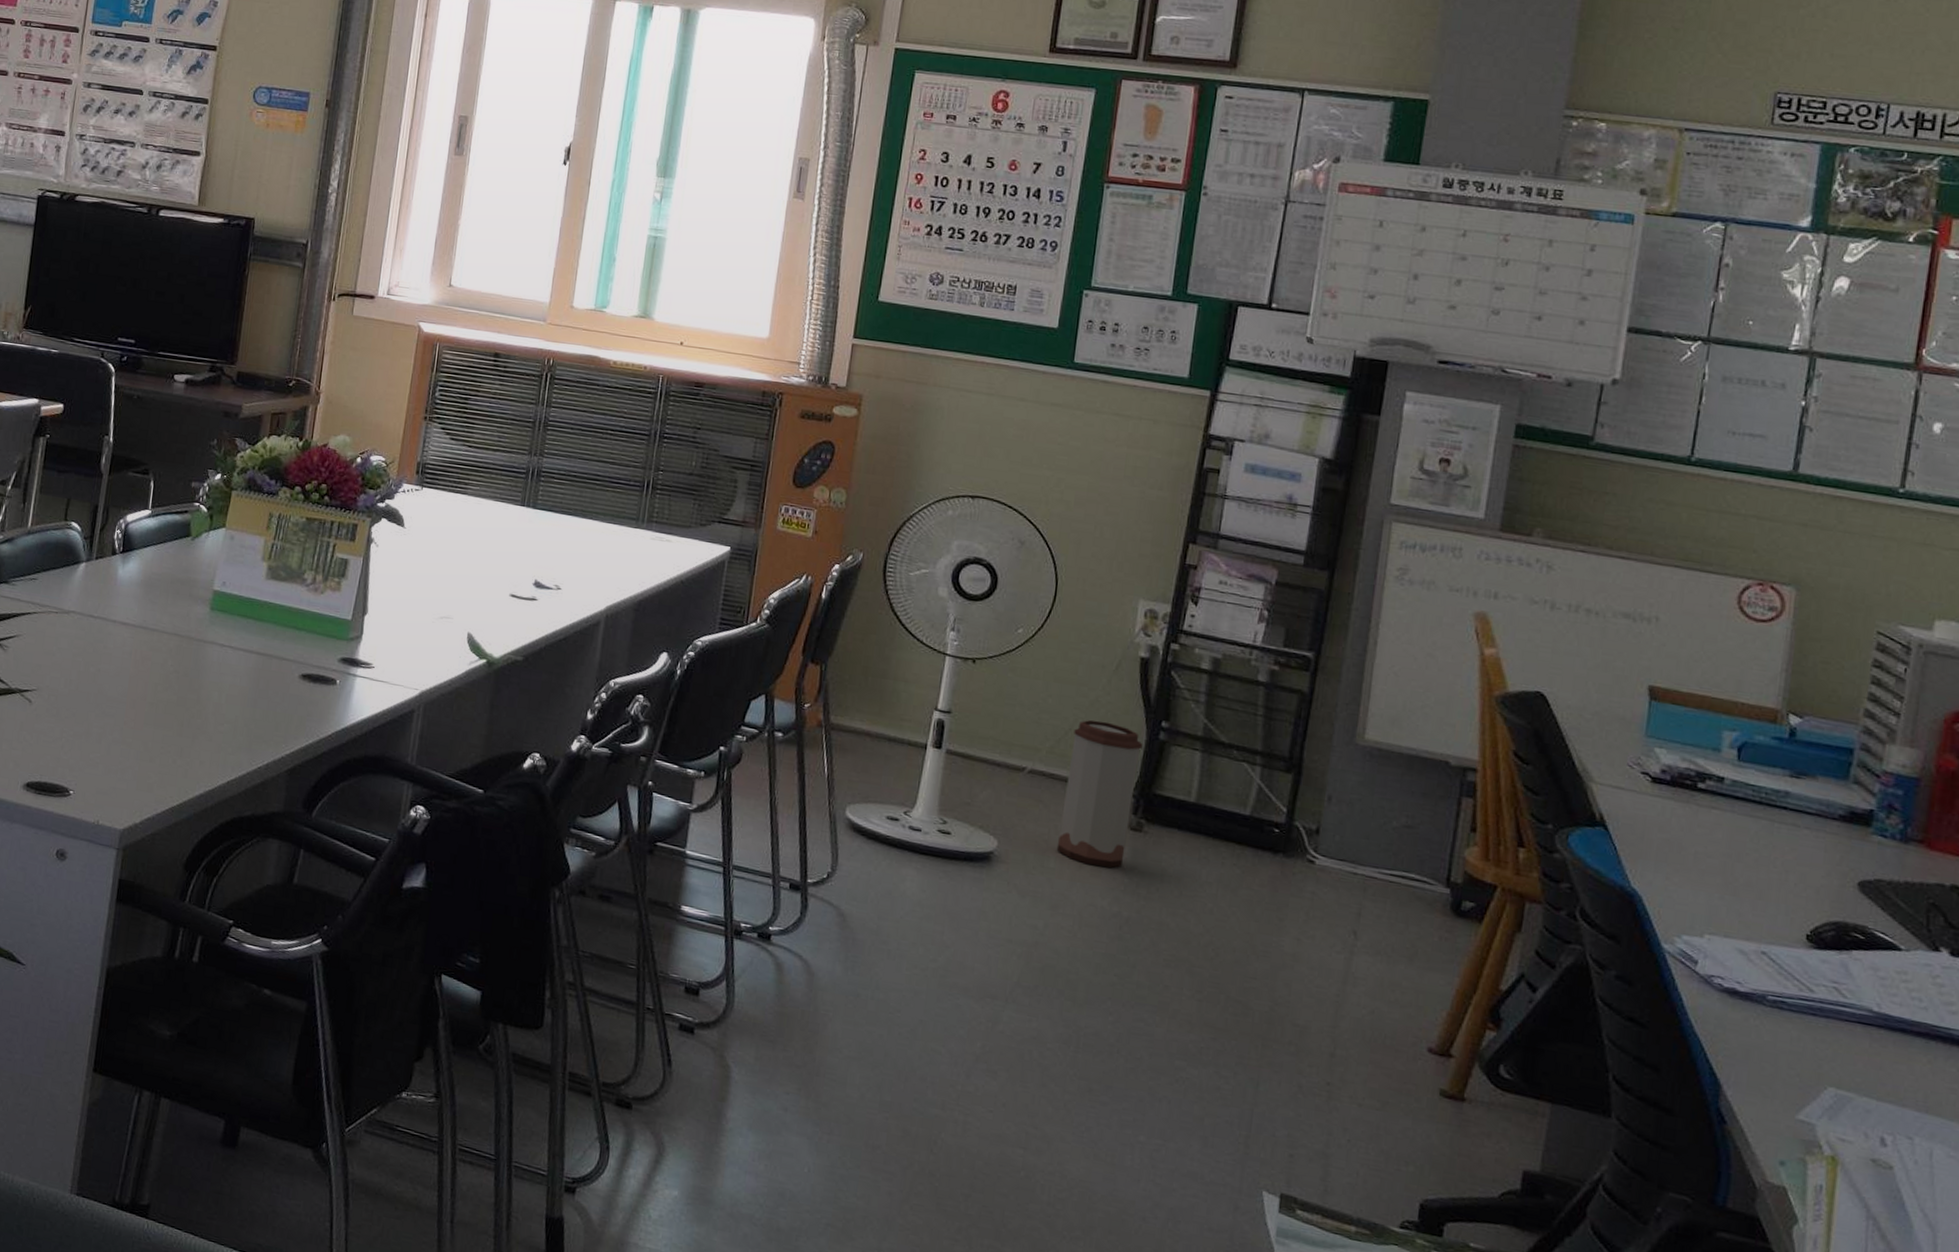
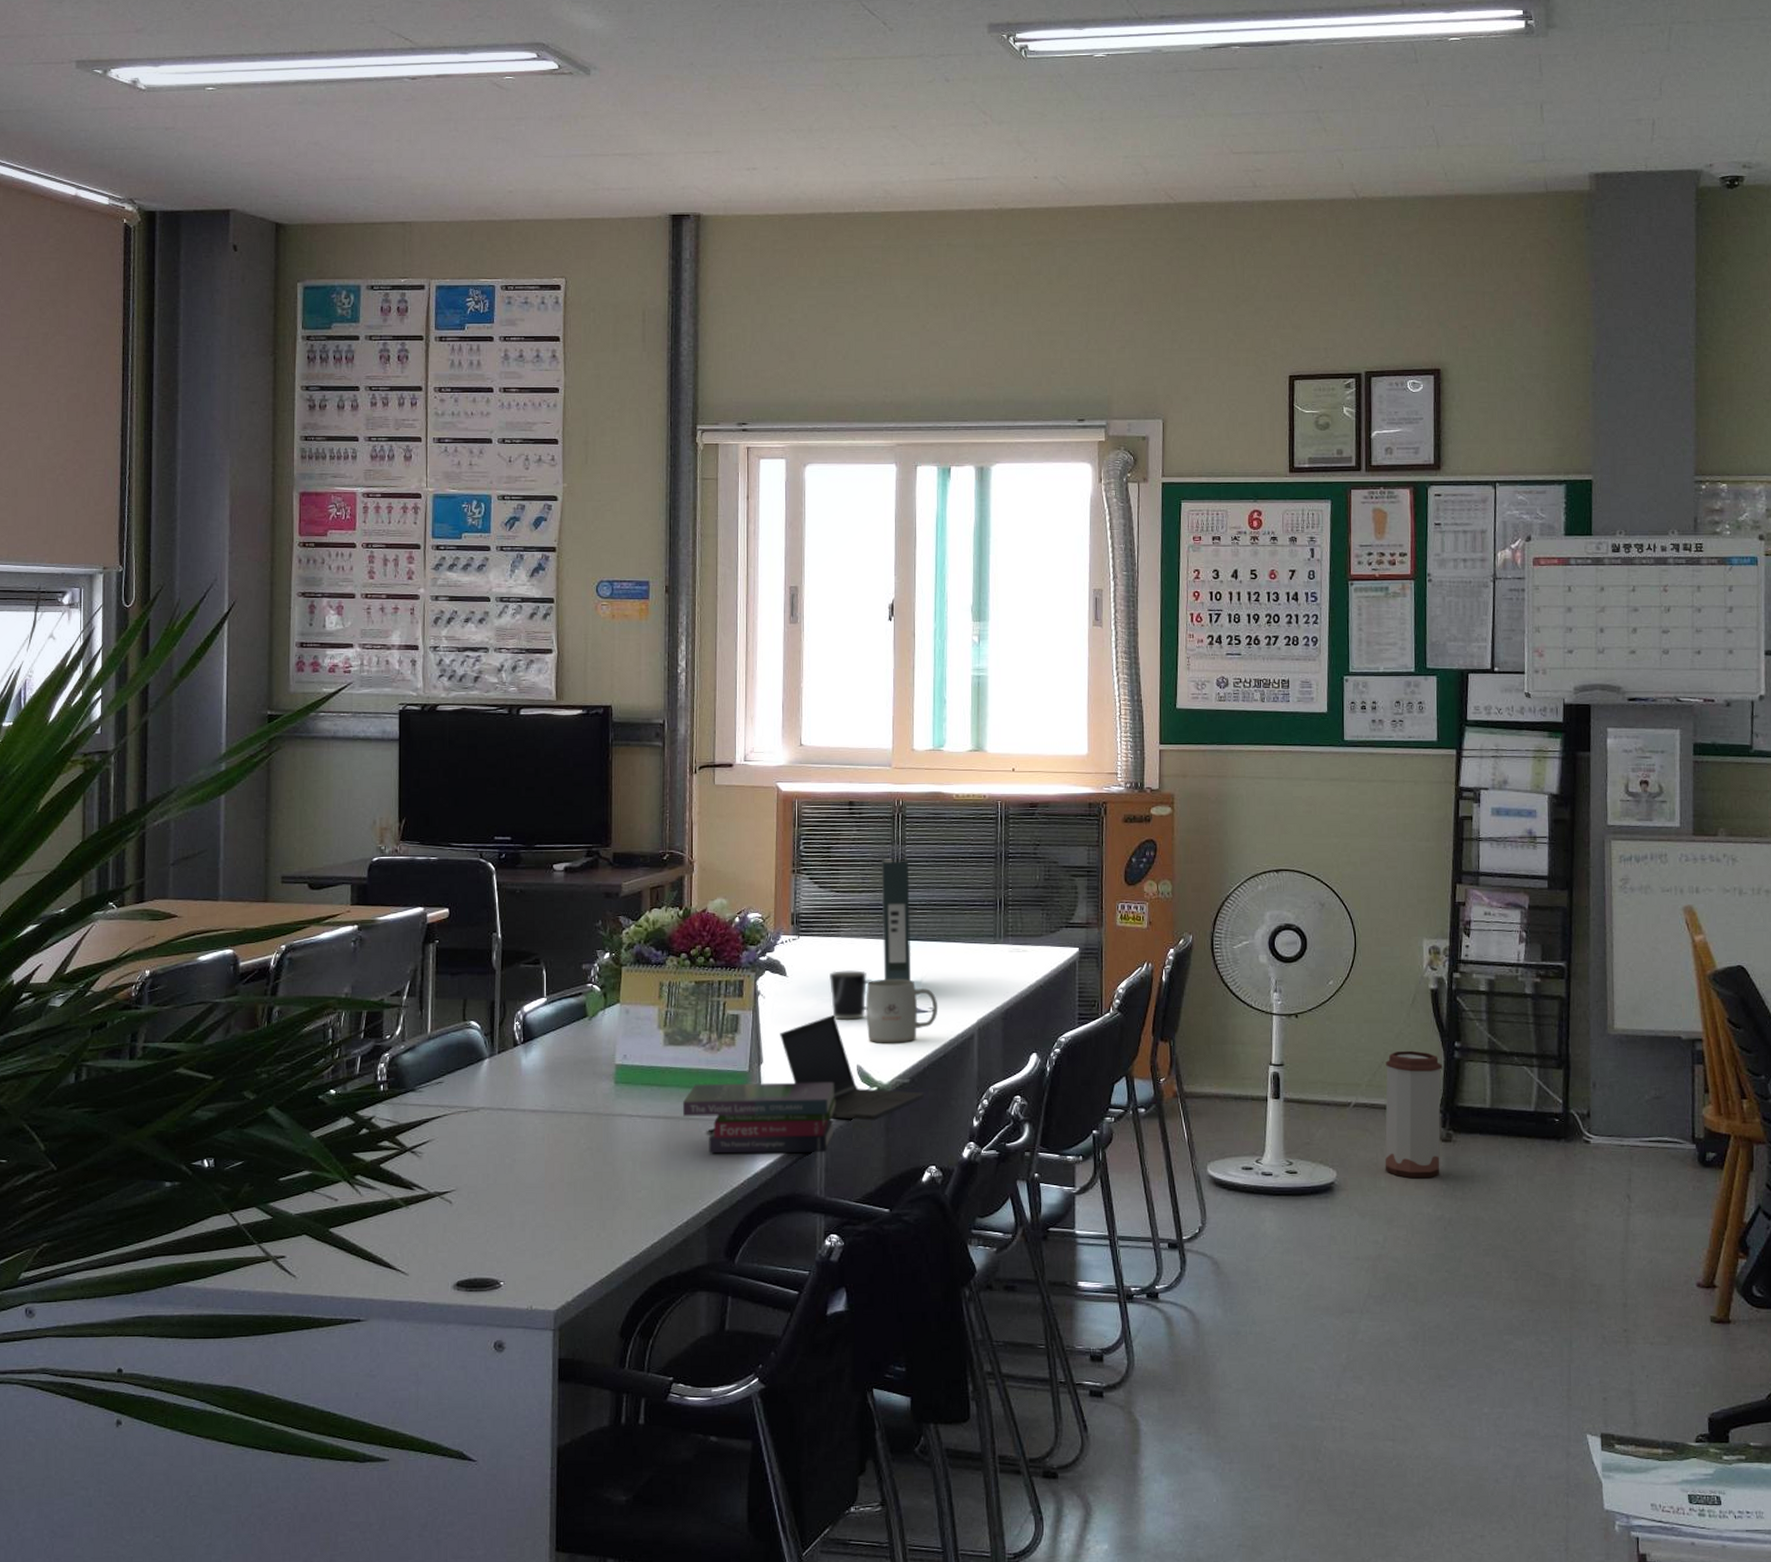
books: none [277,624,441,718] -> present [682,1081,836,1154]
laptop computer: none [389,576,537,695] -> present [780,1015,924,1121]
mug: none [448,529,496,586] -> present [830,970,873,1020]
mug: none [483,546,565,618] -> present [866,979,938,1043]
binder: none [508,411,552,554] -> present [881,851,912,981]

